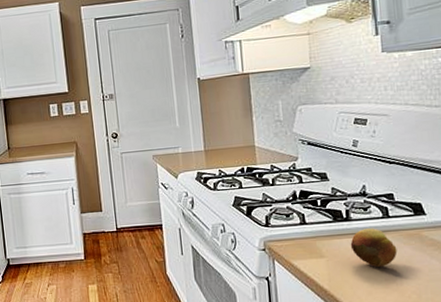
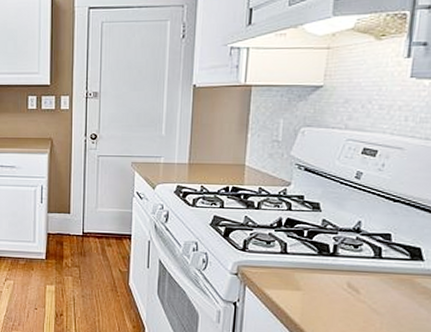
fruit: present [350,228,398,268] -> none [331,266,384,309]

